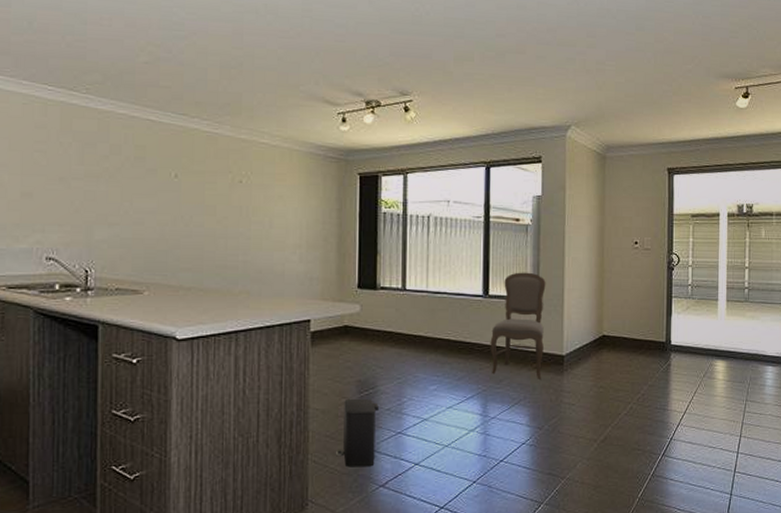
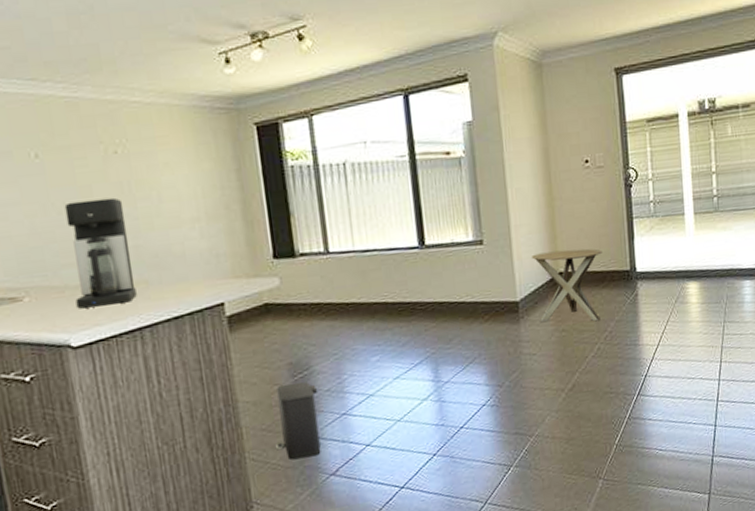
coffee maker: none [186,217,240,308] -> present [64,197,137,309]
dining chair: present [490,272,546,379] -> none [433,212,496,334]
side table: none [580,316,642,383] -> present [532,248,602,322]

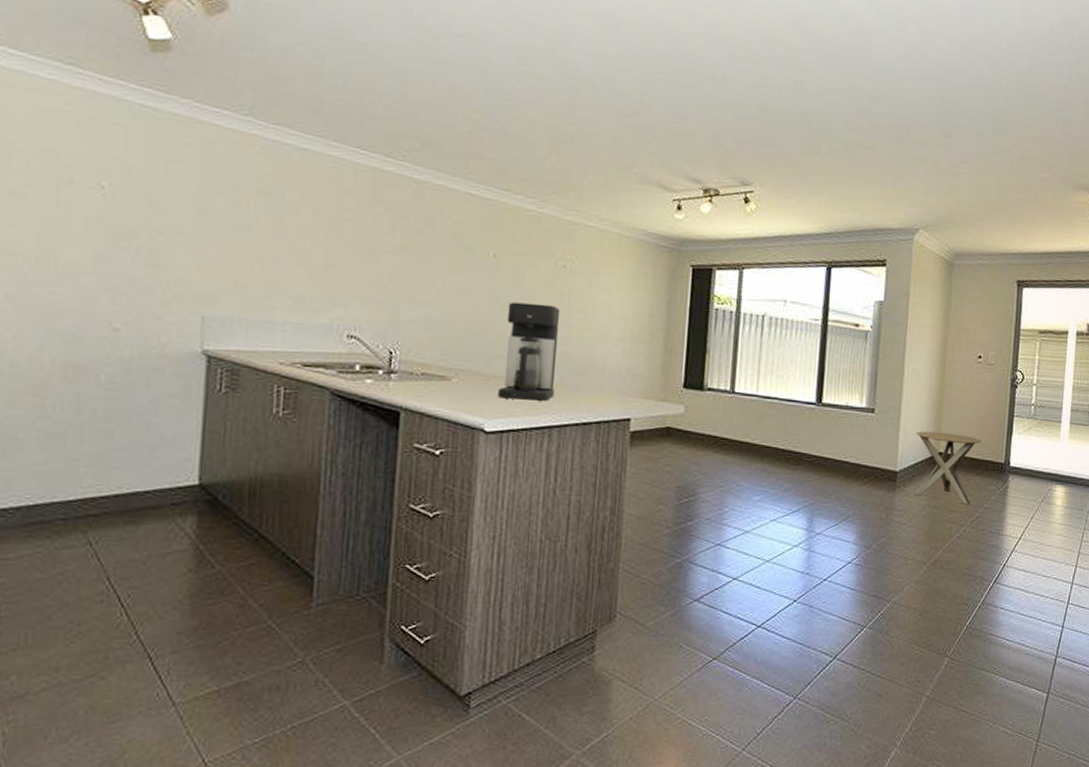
pedal bin: present [274,382,321,460] -> none [648,506,698,579]

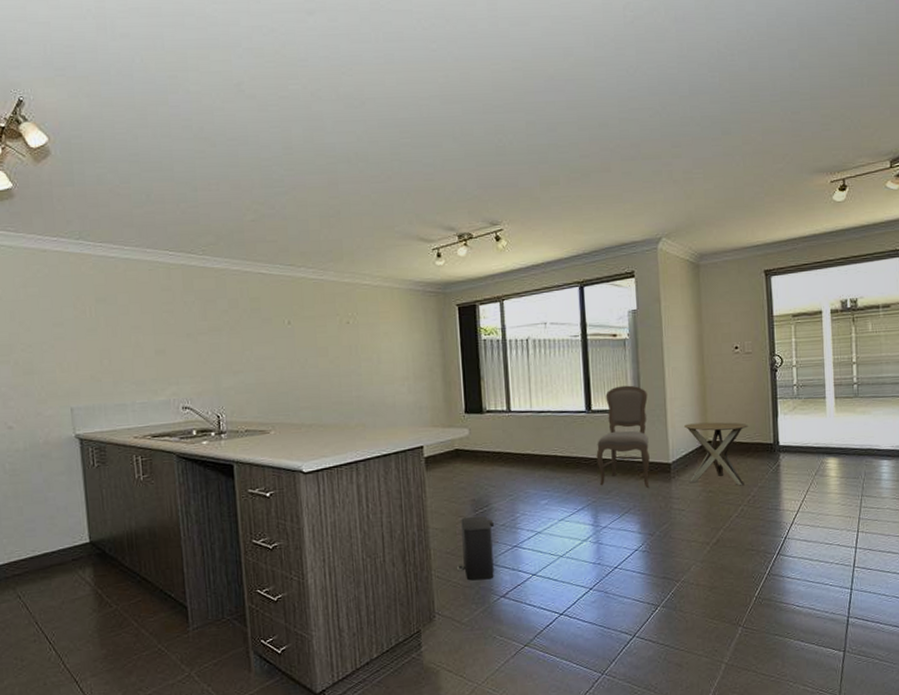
coffee maker: present [498,301,561,401] -> none [306,357,356,443]
pedal bin: none [648,506,698,579] -> present [456,516,494,581]
dining chair: none [820,380,883,495] -> present [596,385,650,488]

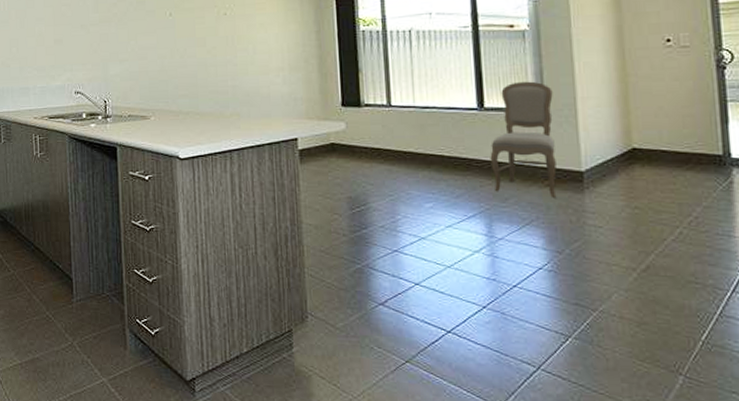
pedal bin: present [456,516,494,581] -> none [331,216,372,284]
side table: present [684,421,748,486] -> none [600,126,687,204]

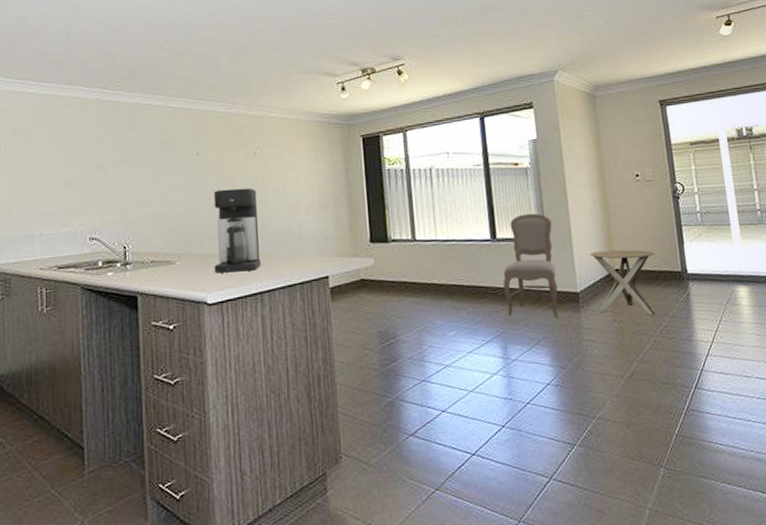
coffee maker: none [185,48,230,130] -> present [213,188,261,273]
side table: none [600,126,687,204] -> present [590,249,656,316]

